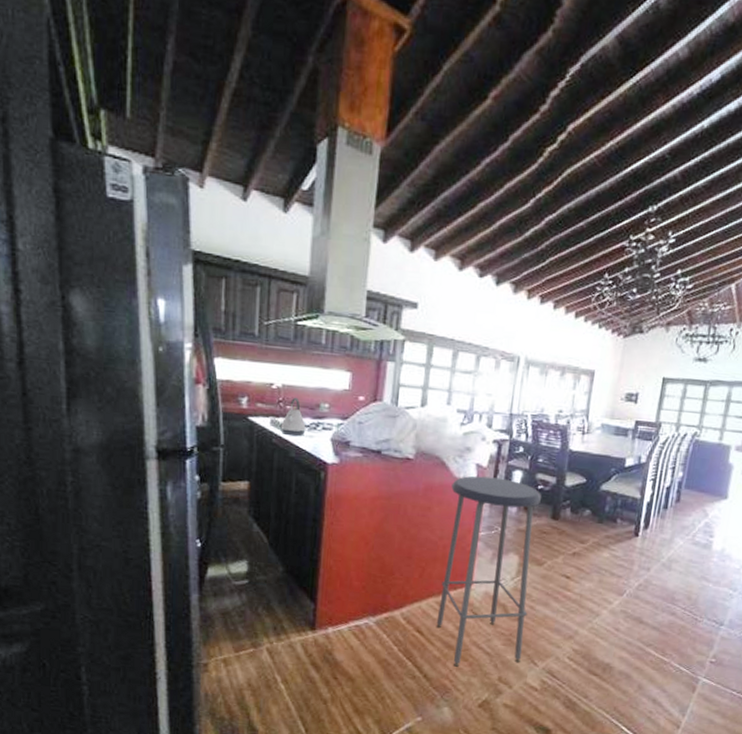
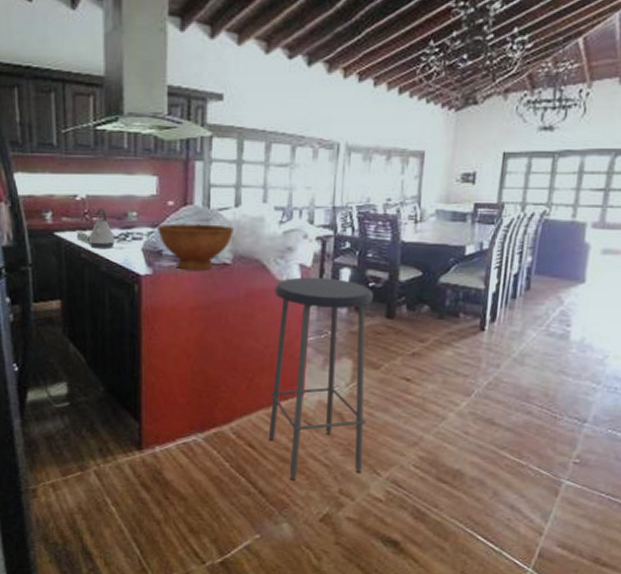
bowl: none [347,417,418,465] -> present [158,223,233,272]

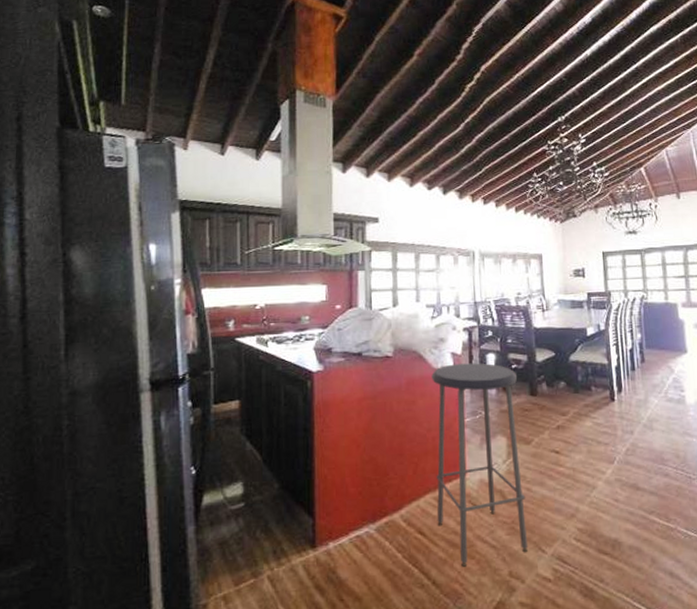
kettle: present [88,208,115,250] -> none [266,314,290,351]
bowl: present [158,223,233,272] -> none [327,323,393,366]

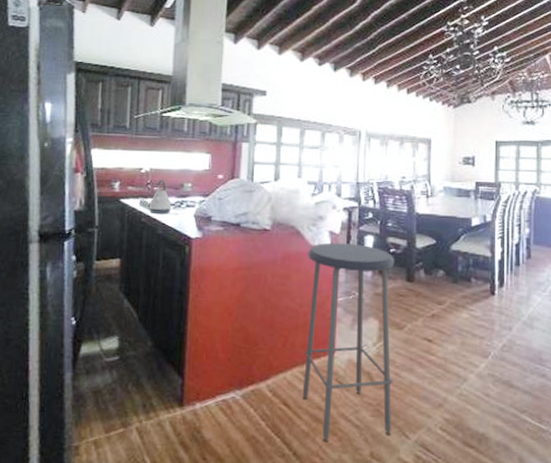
kettle: none [266,314,290,351] -> present [149,179,172,215]

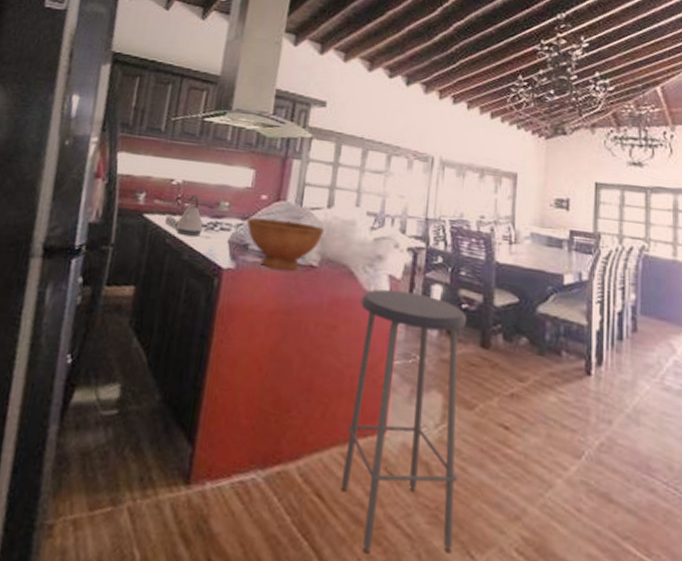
bowl: none [208,194,273,236] -> present [247,217,324,272]

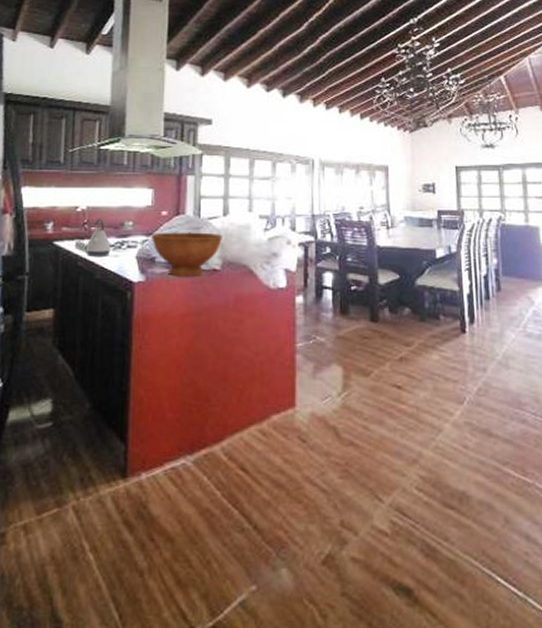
bar stool: present [341,289,468,554] -> none [261,282,364,512]

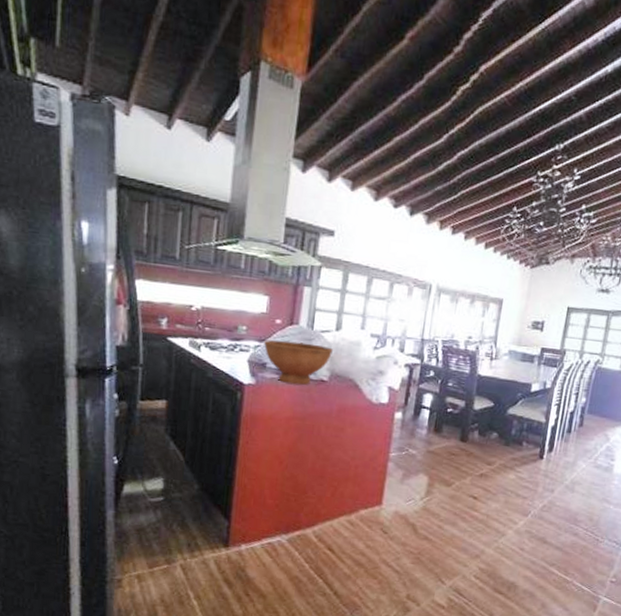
kettle: present [85,218,111,258] -> none [199,319,224,358]

